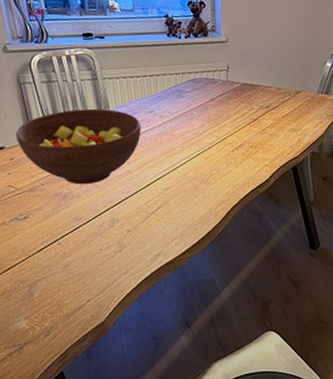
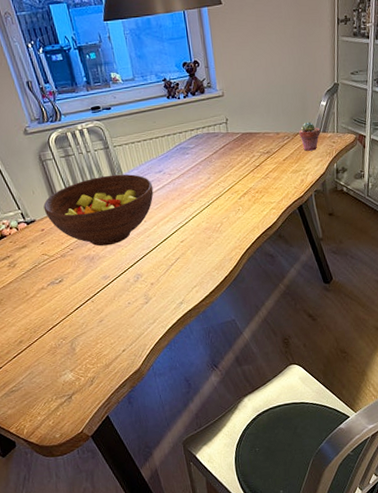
potted succulent: none [301,81,322,111] -> present [299,121,320,151]

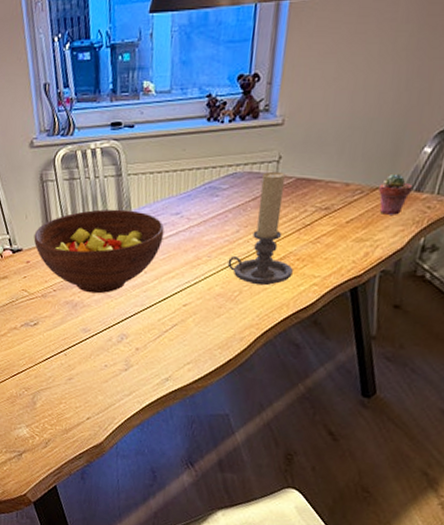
candle holder: none [207,130,256,216] -> present [227,171,293,286]

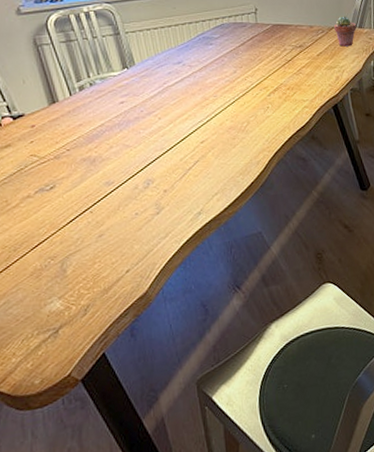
fruit bowl: present [33,209,165,294] -> none [35,64,171,147]
candle holder: present [227,171,293,286] -> none [232,20,287,115]

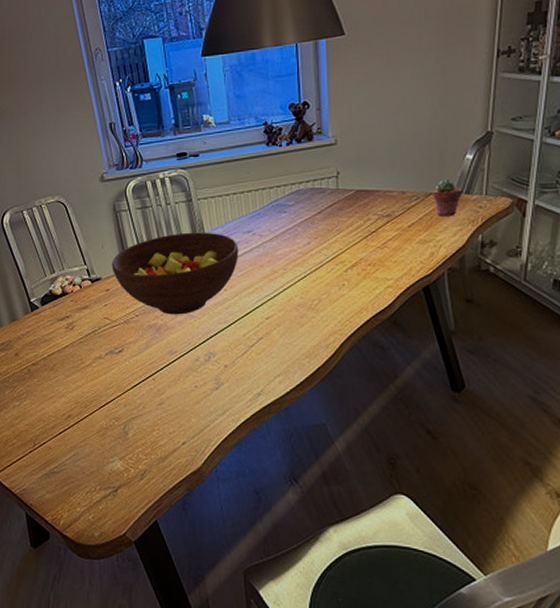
fruit bowl: none [35,64,171,147] -> present [112,232,239,315]

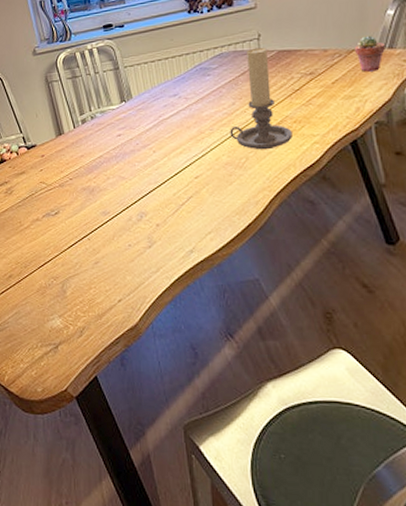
fruit bowl: present [112,232,239,315] -> none [46,97,166,177]
candle holder: none [303,185,366,292] -> present [230,47,293,150]

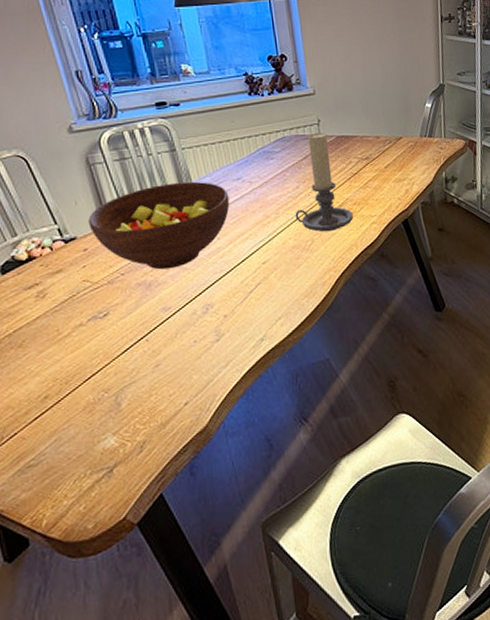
fruit bowl: none [46,97,166,177] -> present [88,181,230,270]
potted succulent: present [355,35,385,72] -> none [402,125,426,158]

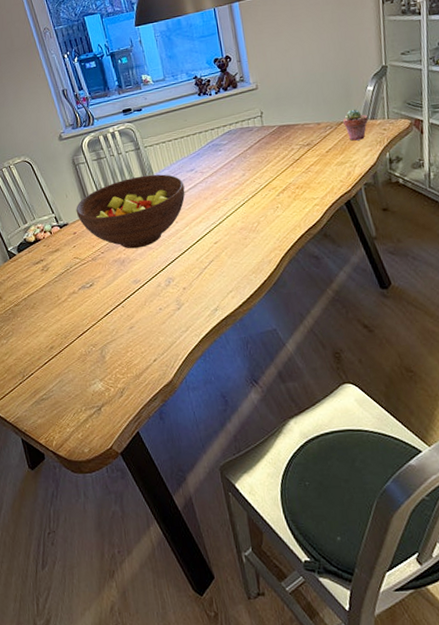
candle holder: present [295,132,353,232] -> none [242,123,296,215]
potted succulent: none [402,125,426,158] -> present [343,109,368,141]

